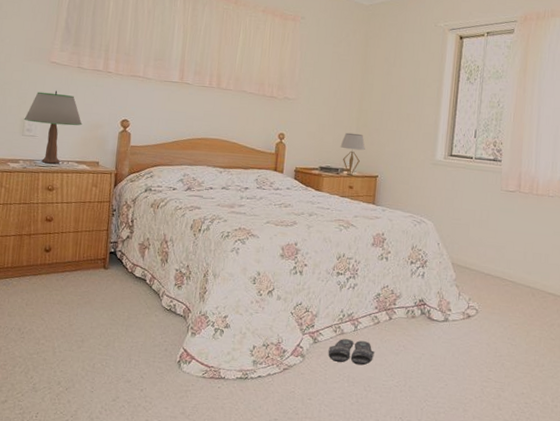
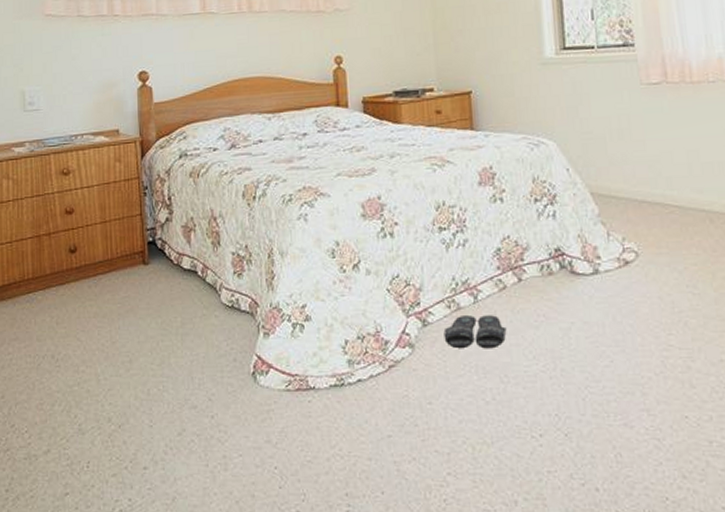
table lamp: present [24,90,82,164] -> none [23,48,93,141]
table lamp: present [340,132,366,176] -> none [415,40,449,97]

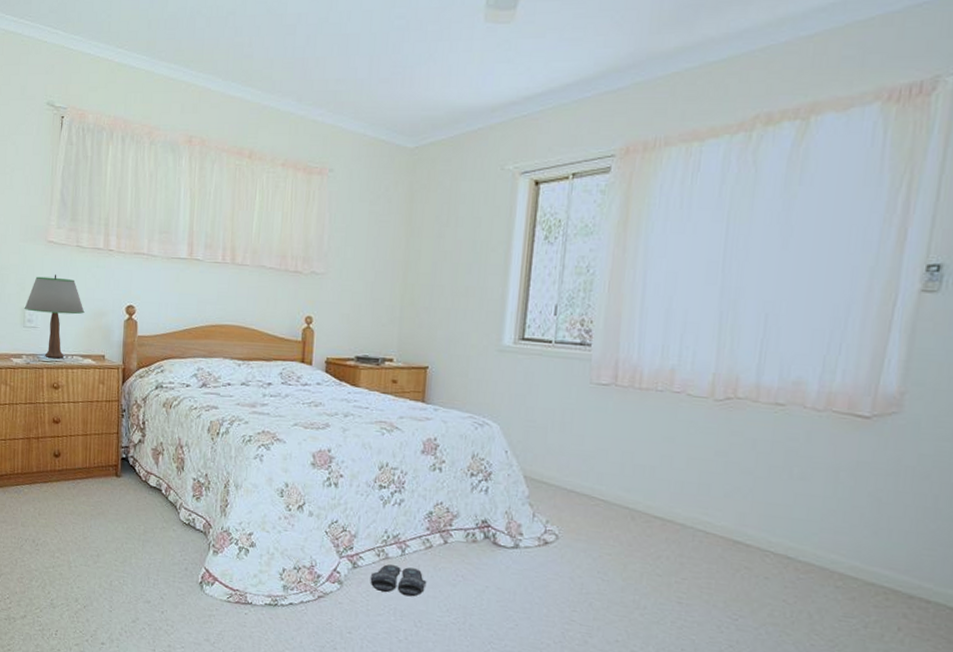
table lamp: none [23,48,93,141] -> present [24,273,85,359]

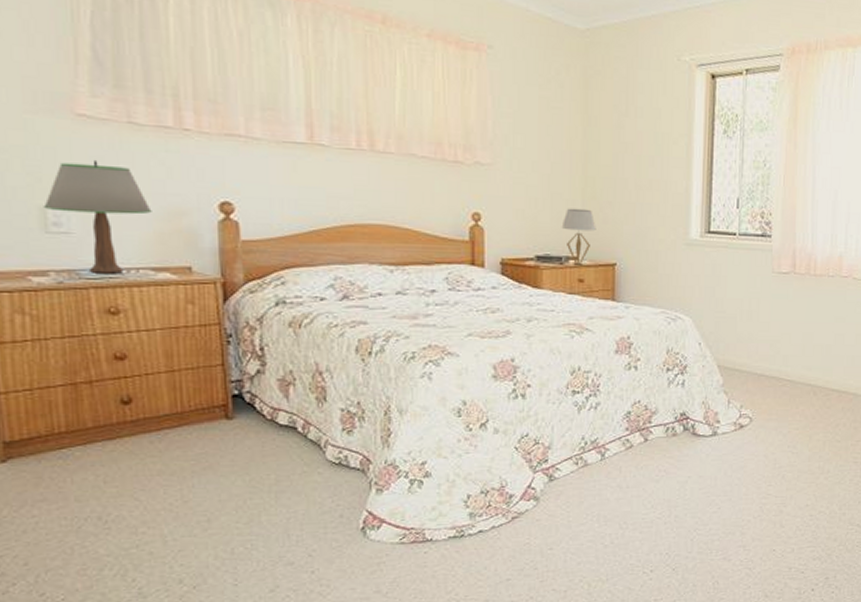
slippers: present [370,564,427,596] -> none [569,471,630,500]
table lamp: none [380,313,412,367] -> present [561,208,596,265]

